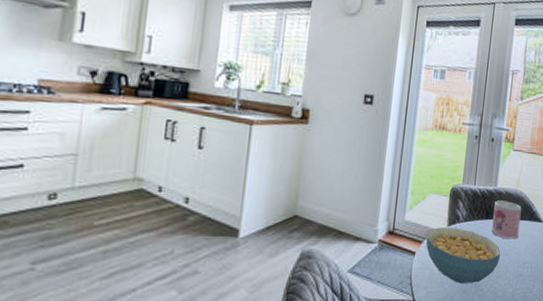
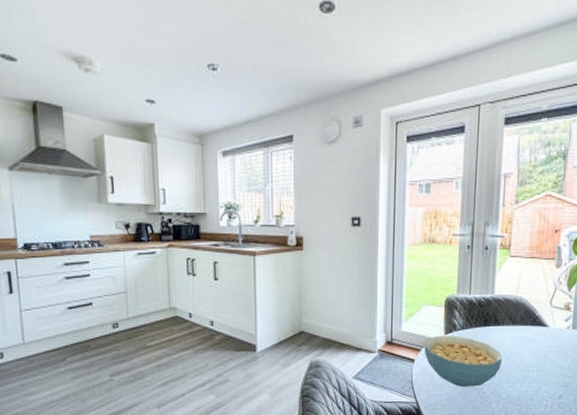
mug: present [492,200,522,240] -> none [491,307,523,345]

